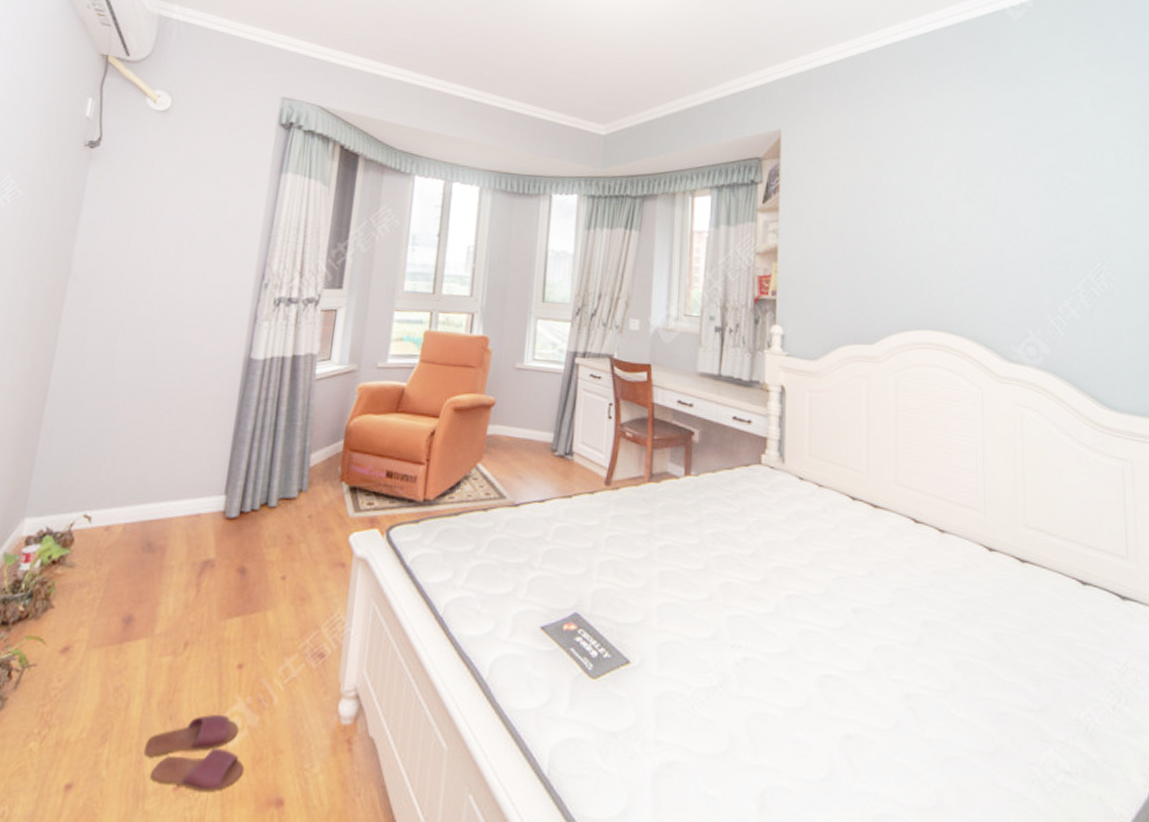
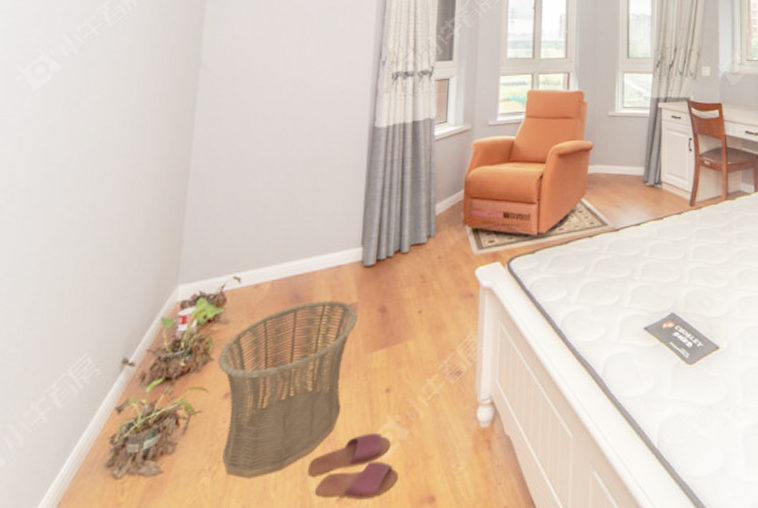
basket: none [53,552,214,750] -> present [217,300,358,479]

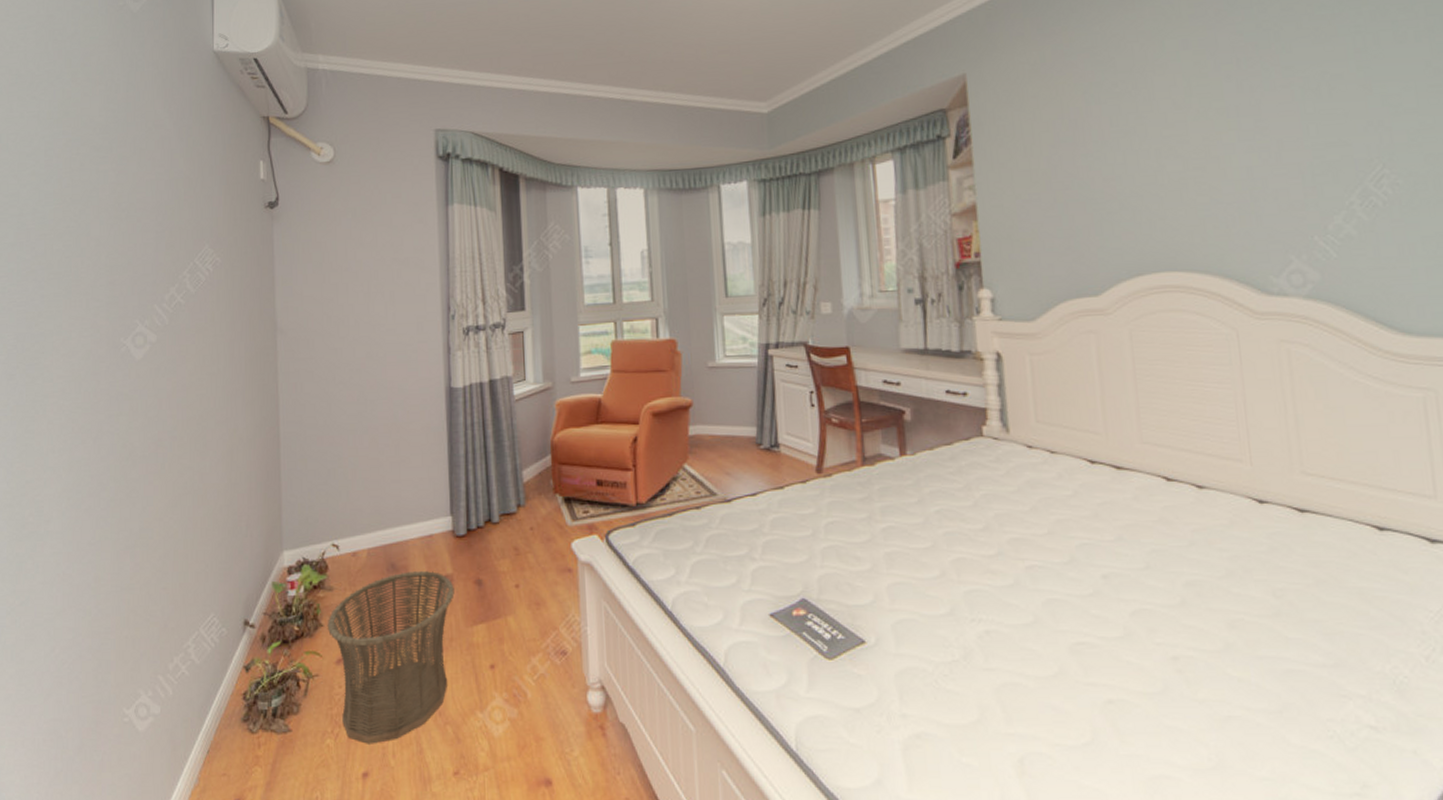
slippers: present [308,432,399,499] -> none [423,709,512,775]

